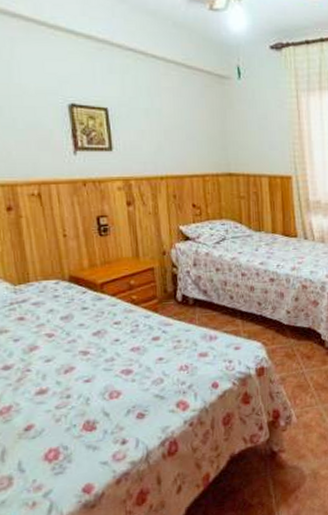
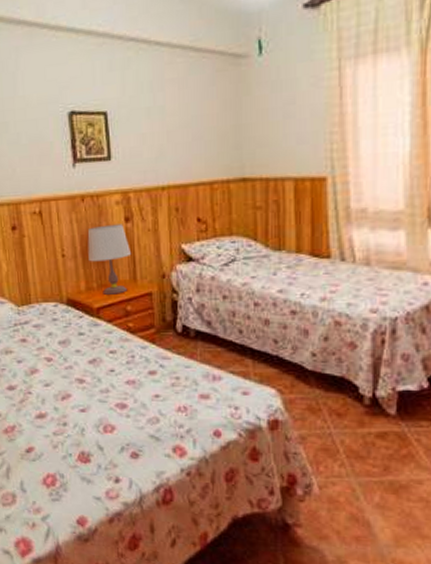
table lamp: none [89,207,134,271] -> present [87,224,132,295]

